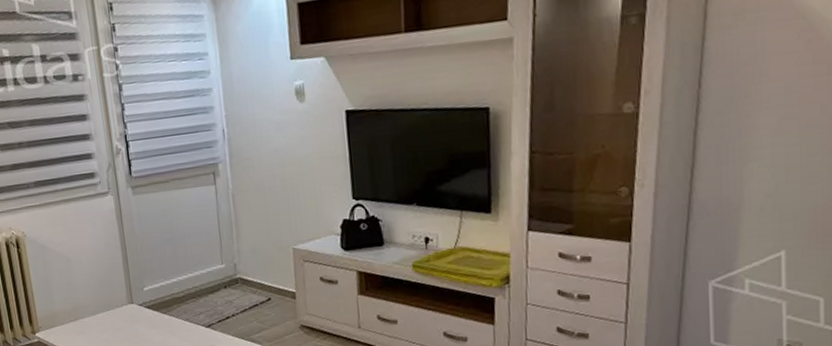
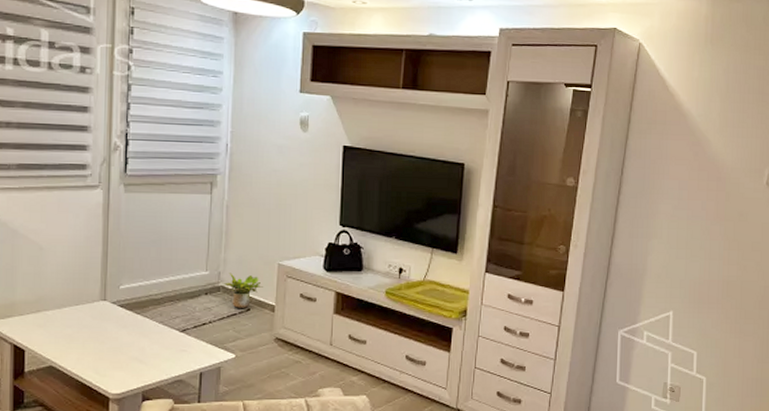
potted plant: none [240,263,281,299] -> present [223,273,263,308]

